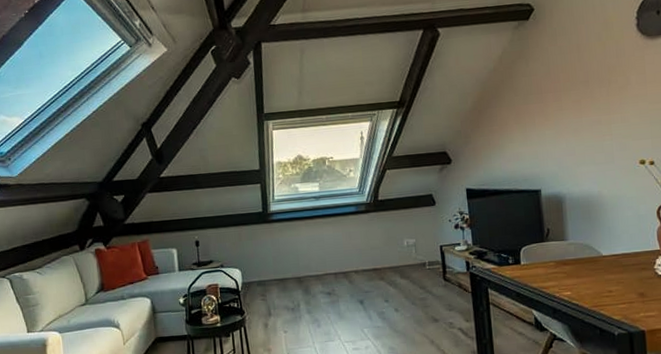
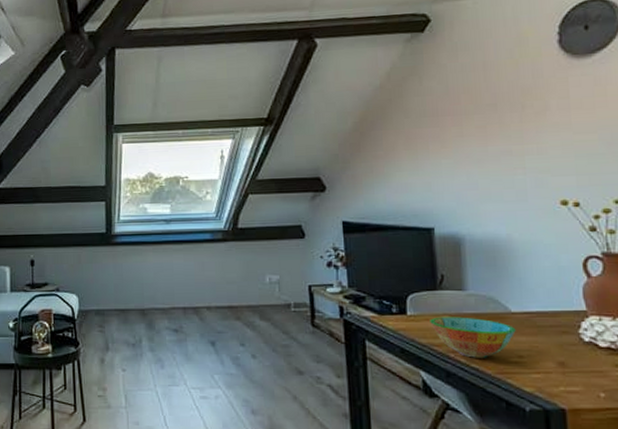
bowl: none [539,262,607,296] -> present [430,317,516,358]

